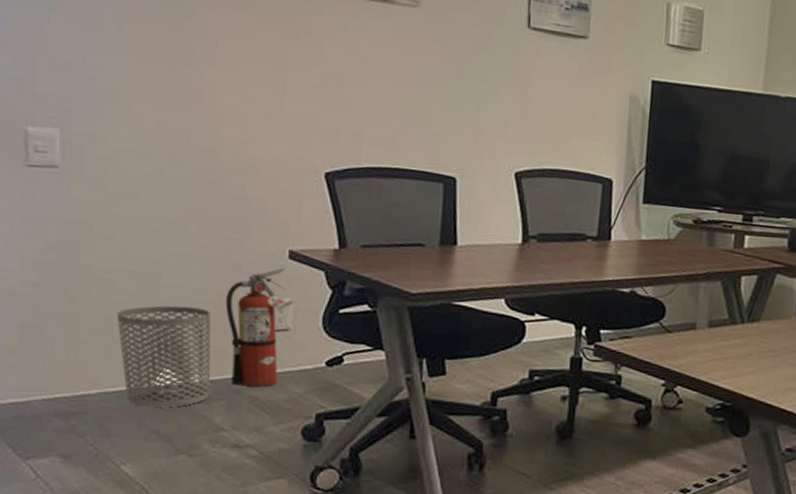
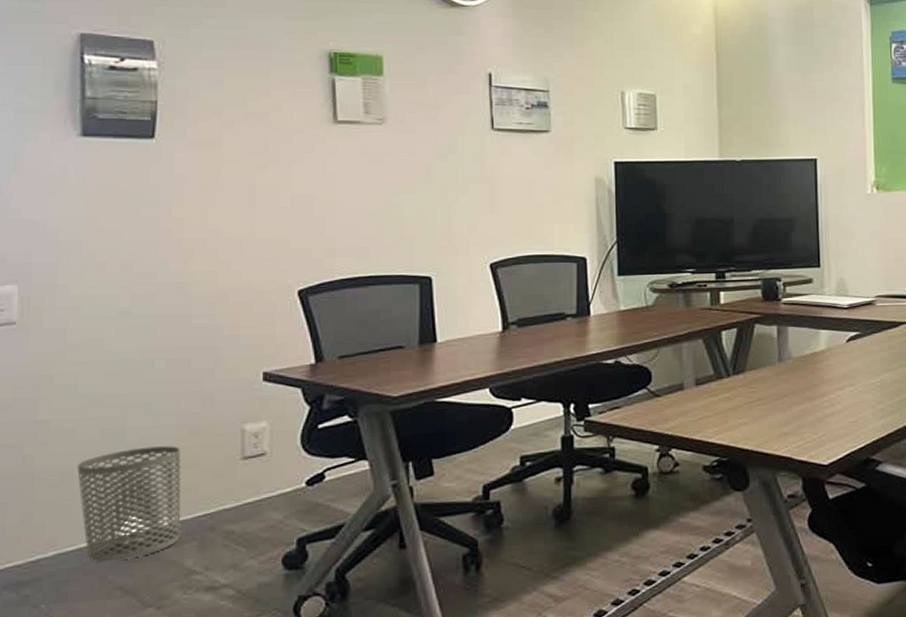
fire extinguisher: present [225,267,294,388] -> none [196,391,270,522]

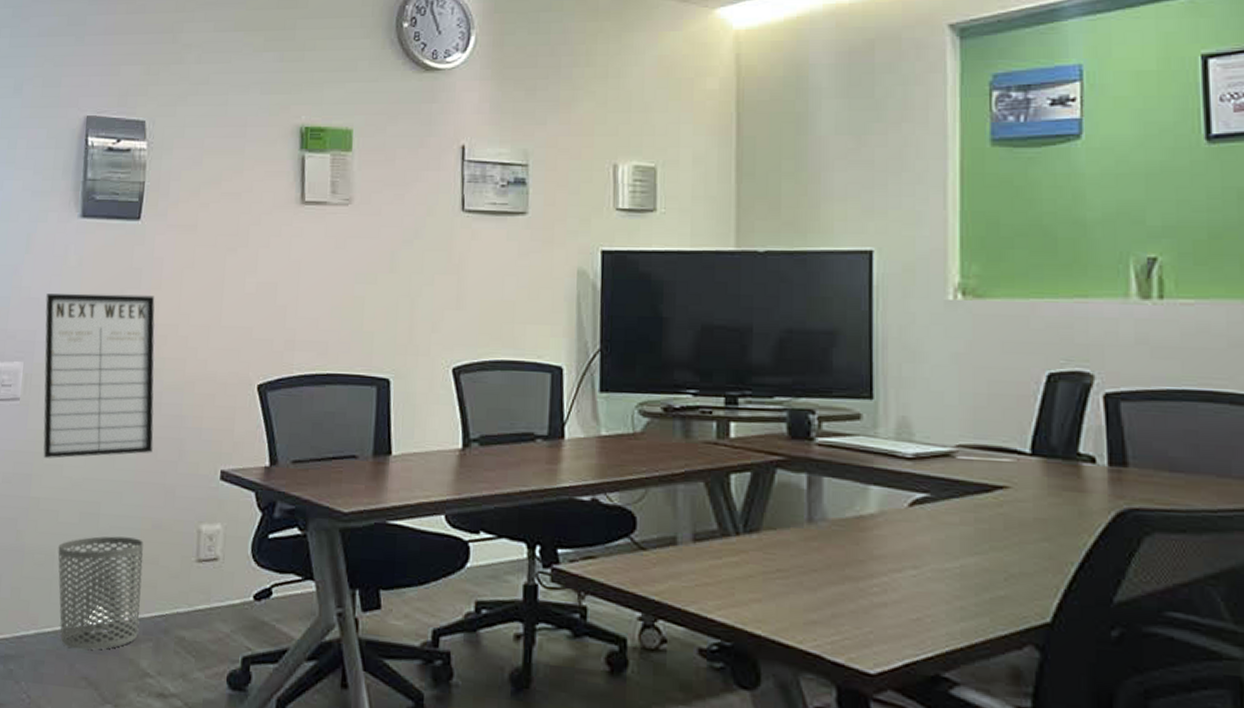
writing board: none [42,212,185,380] -> present [43,293,155,459]

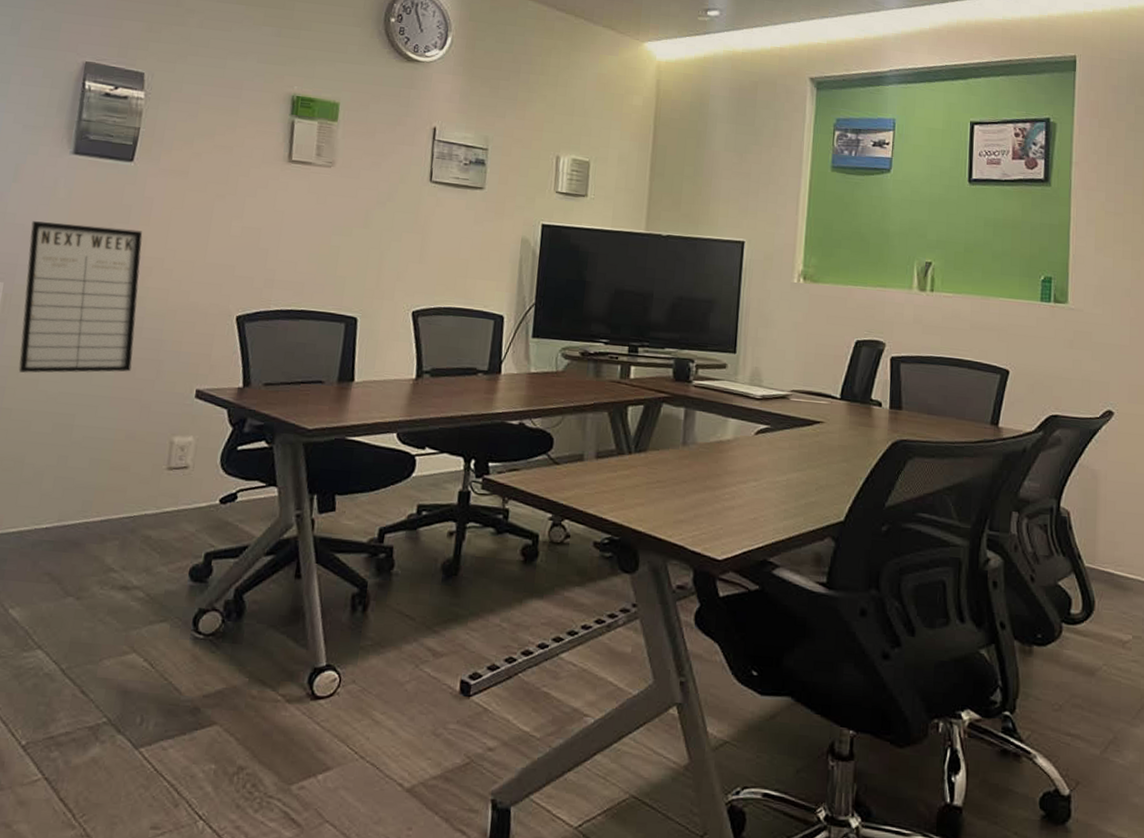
waste bin: present [58,536,144,650] -> none [25,445,116,548]

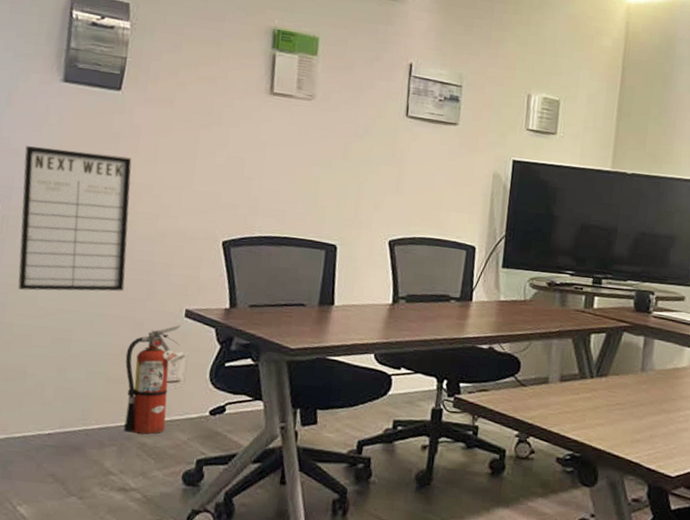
fire extinguisher: none [127,406,196,526] -> present [124,325,186,434]

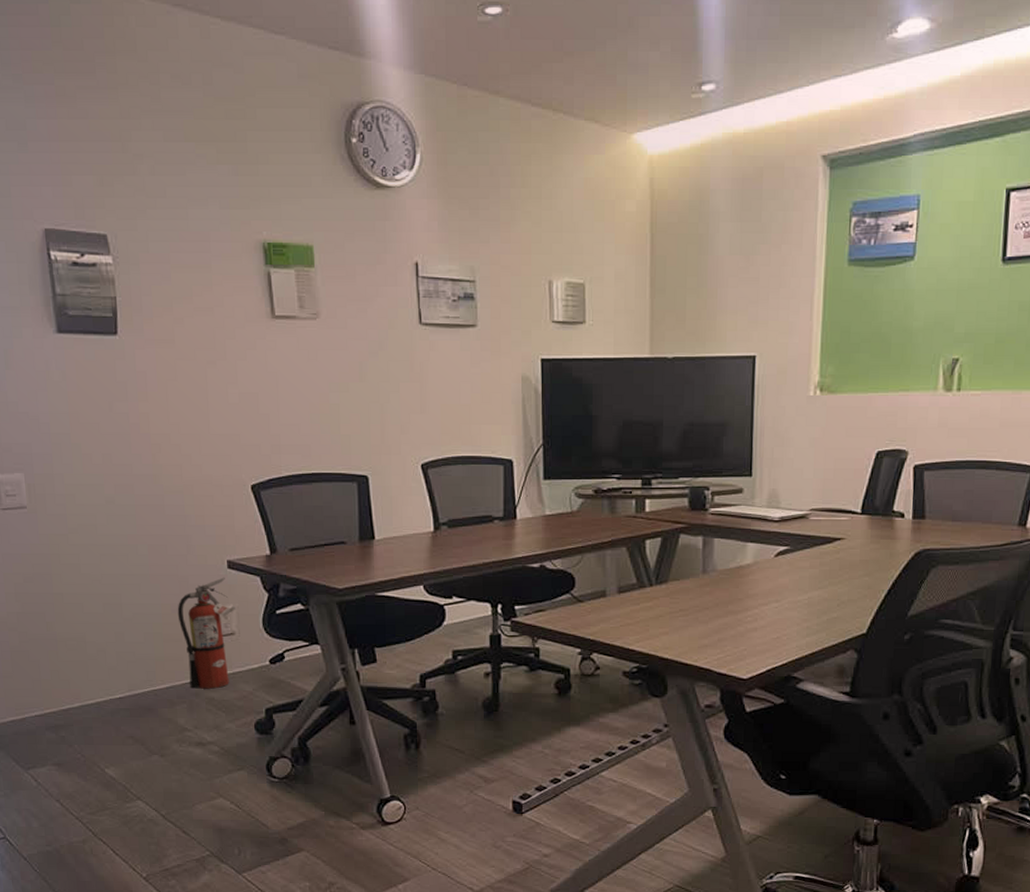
writing board: present [18,146,132,292] -> none [35,407,162,559]

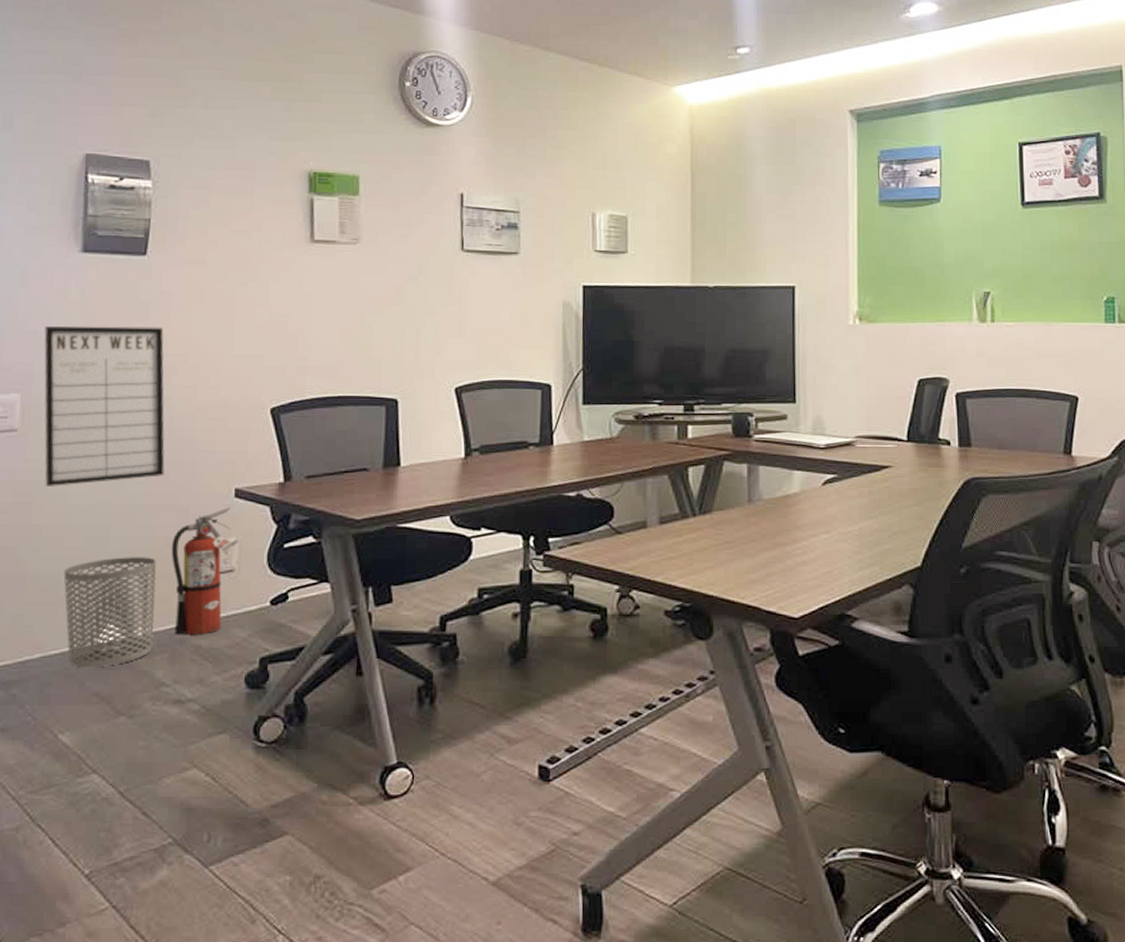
writing board: none [35,407,162,559] -> present [44,326,165,486]
waste bin: none [88,621,173,715] -> present [63,557,157,668]

